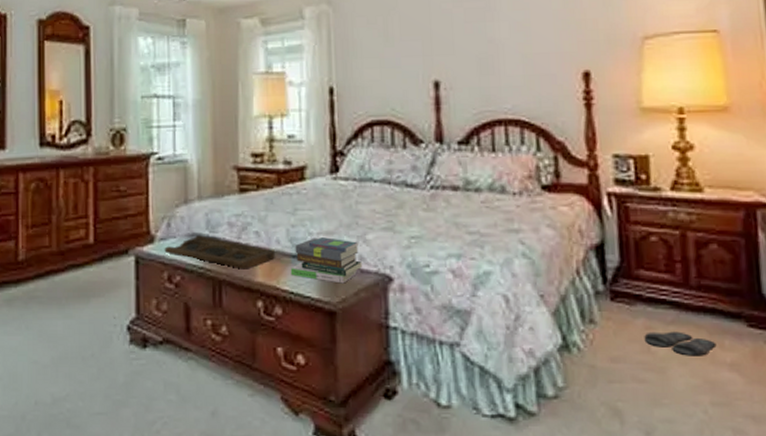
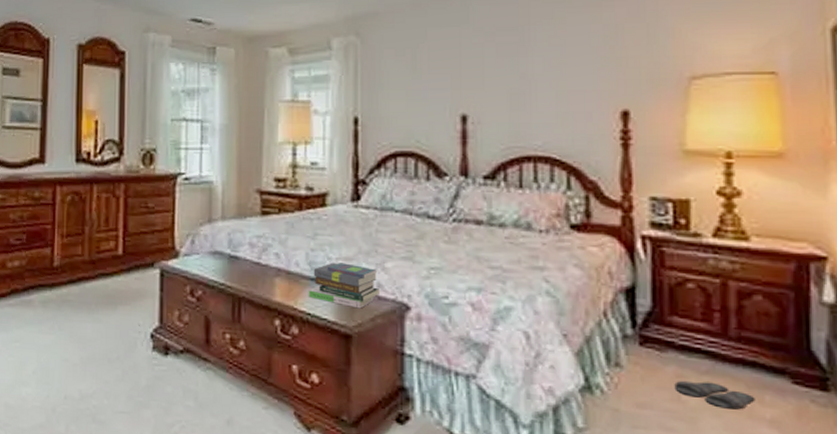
decorative tray: present [164,235,275,270] -> none [188,253,294,289]

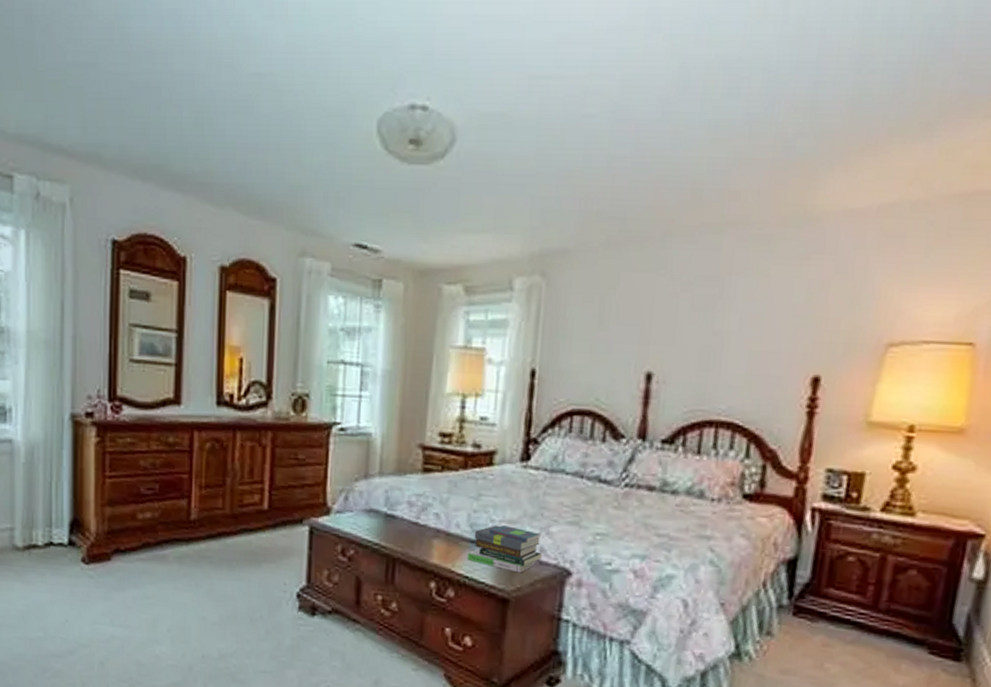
slippers: present [674,380,755,410] -> none [819,649,892,677]

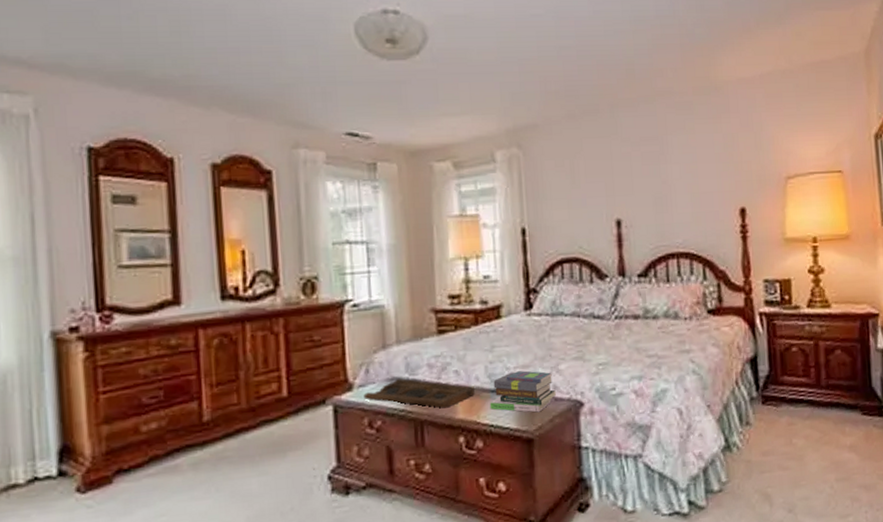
decorative tray: none [340,511,453,550] -> present [363,378,475,408]

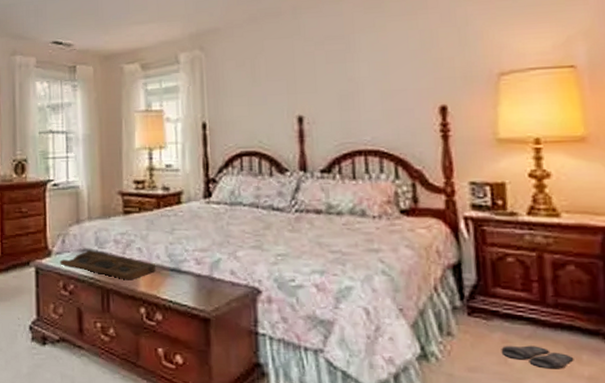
books: present [489,370,556,413] -> none [169,254,233,295]
slippers: none [787,424,840,444] -> present [501,345,574,369]

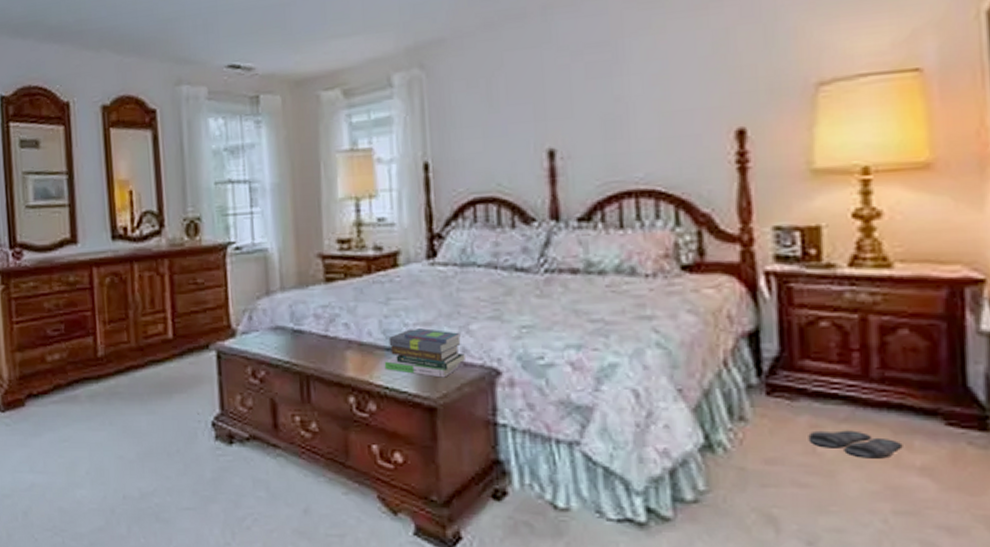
decorative tray: present [60,250,155,280] -> none [246,328,367,364]
books: none [169,254,233,295] -> present [384,328,465,378]

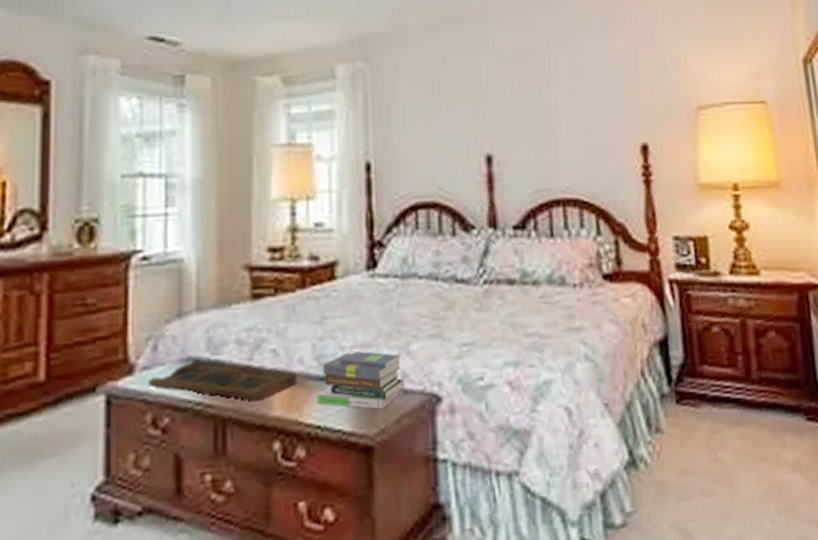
decorative tray: none [246,328,367,364] -> present [148,359,297,402]
slippers: present [808,430,903,459] -> none [710,432,779,460]

